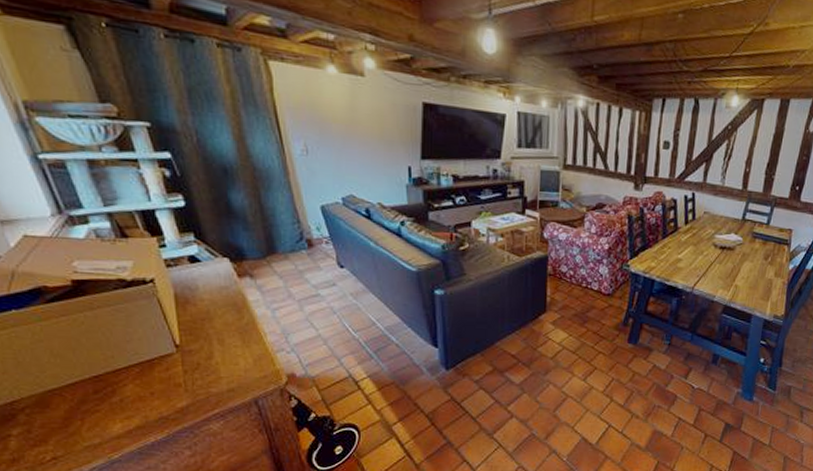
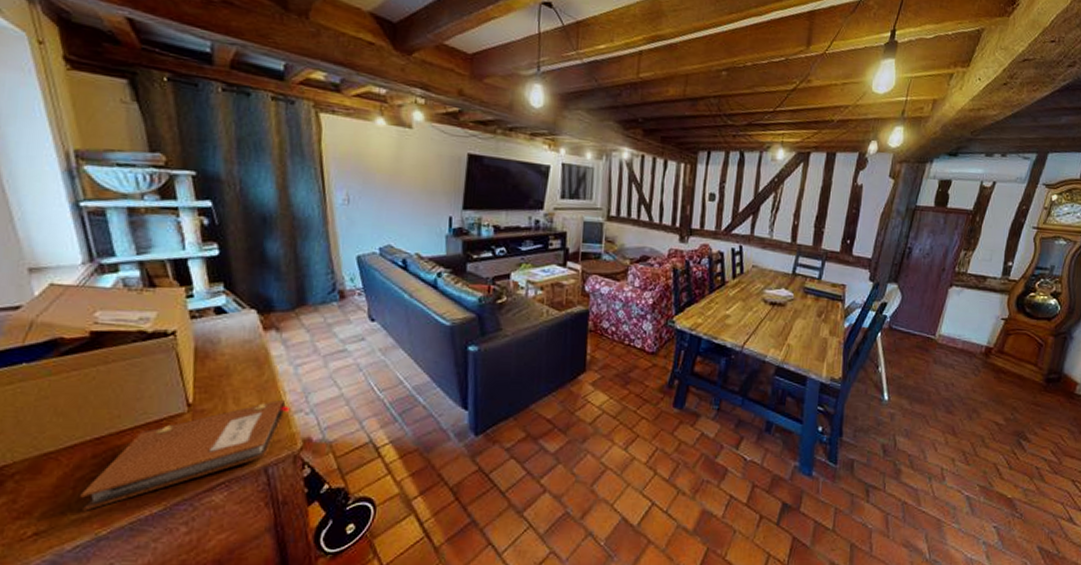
notebook: none [89,340,273,439] -> present [80,399,291,511]

